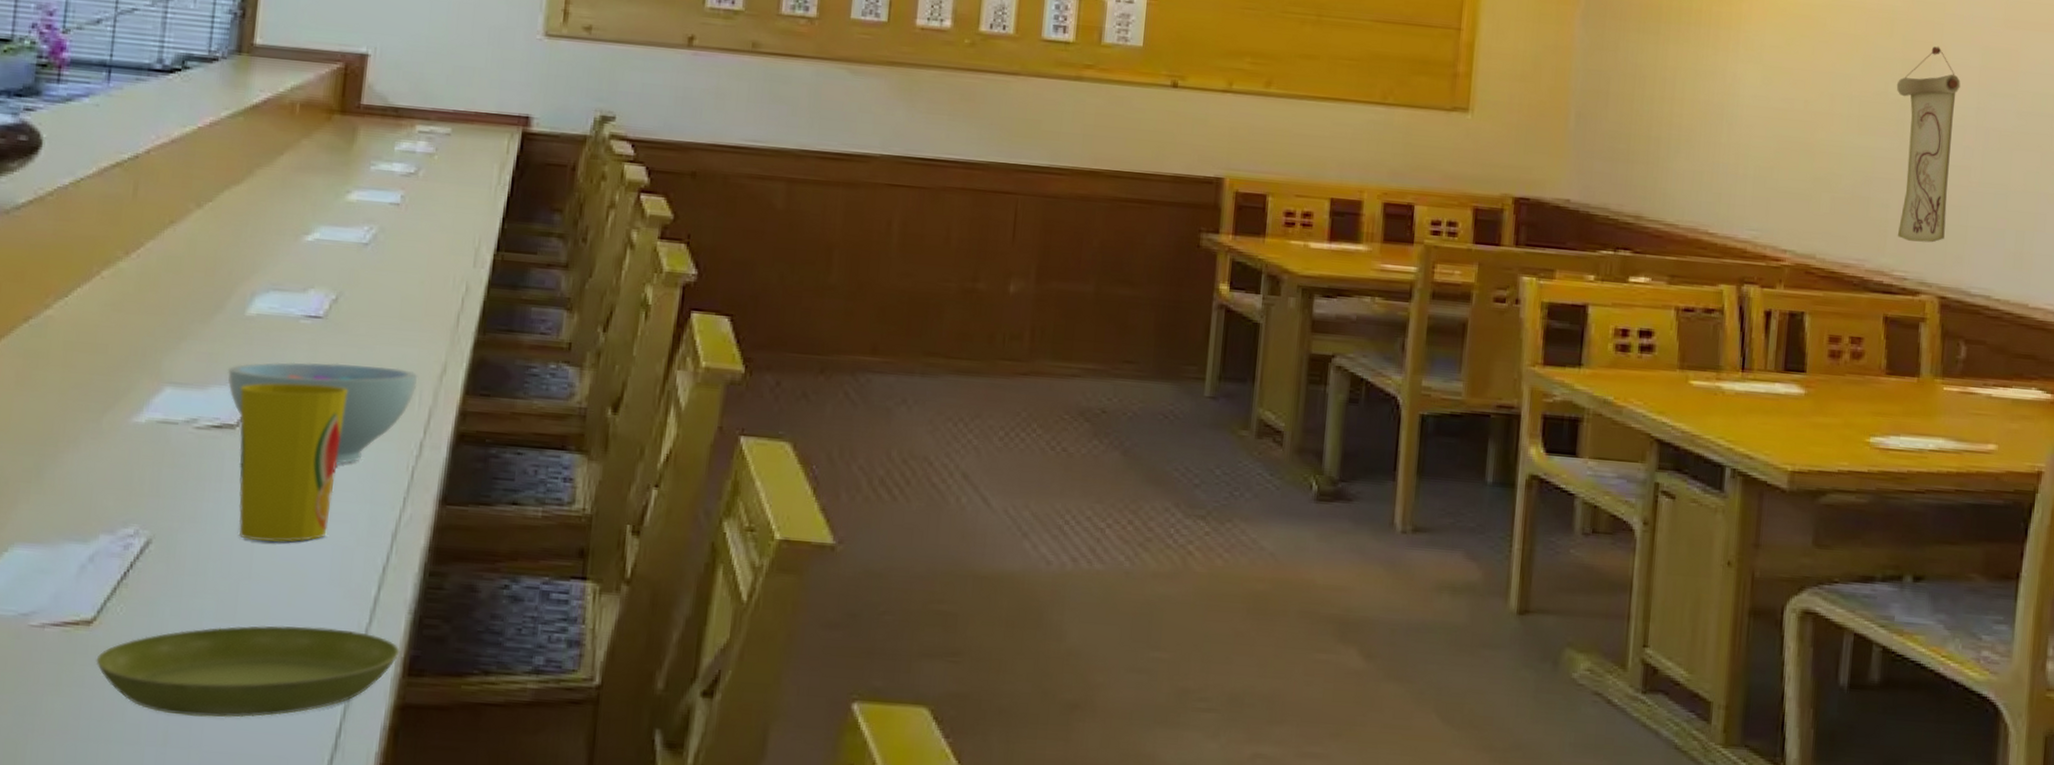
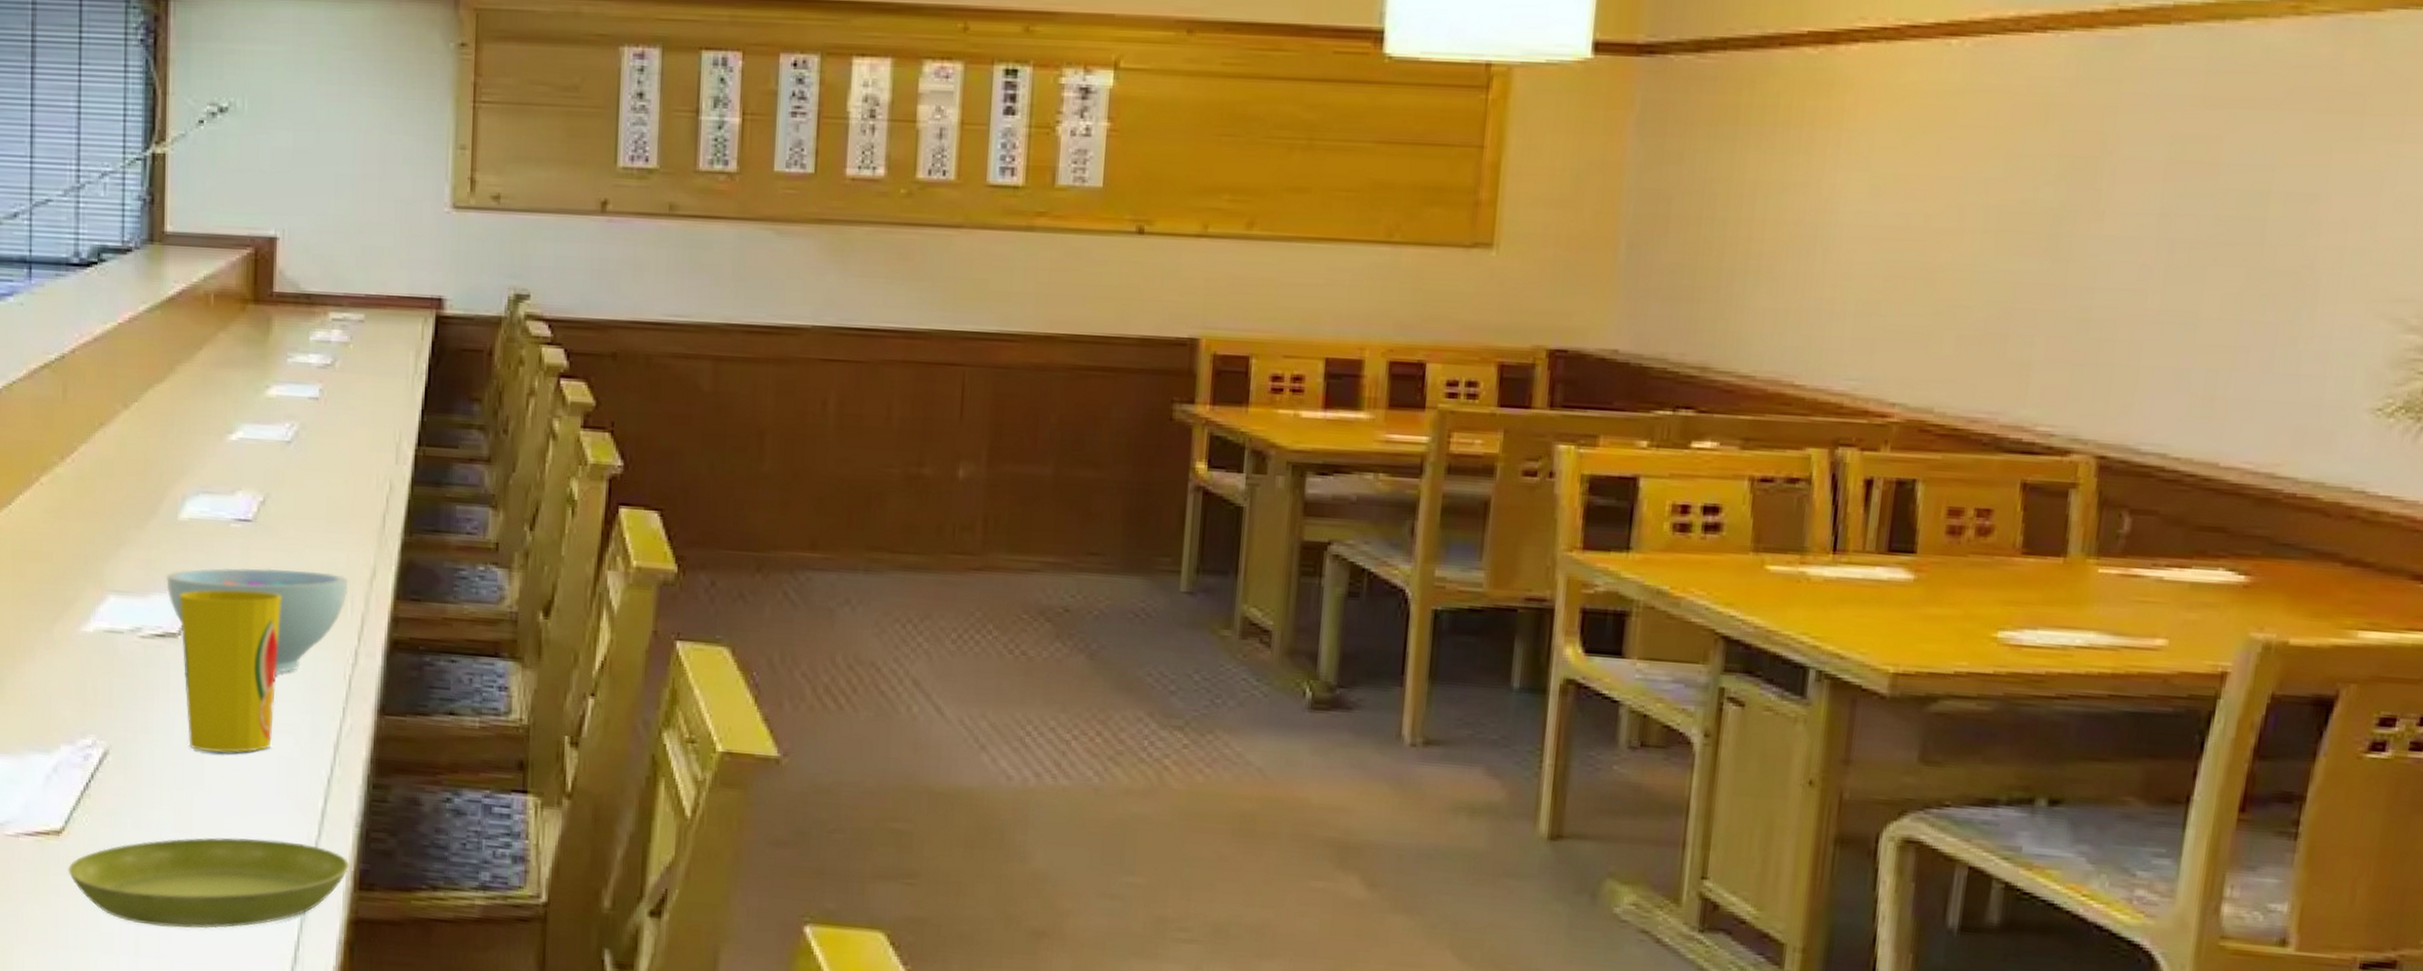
wall scroll: present [1896,46,1961,243] -> none [2043,136,2139,389]

